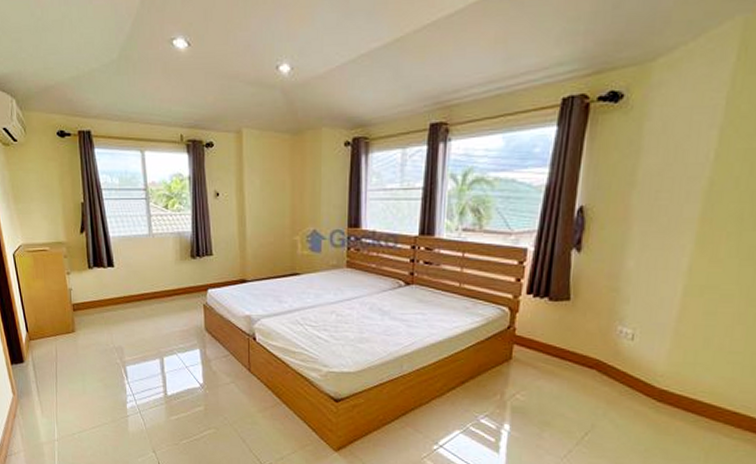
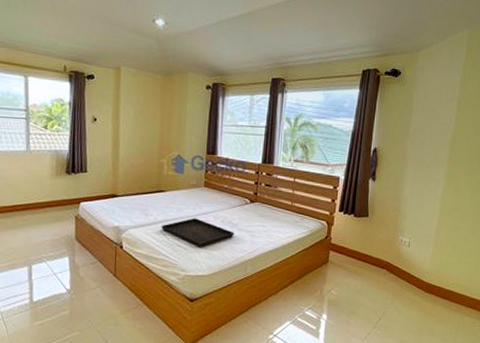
serving tray: none [297,305,386,340] -> present [161,218,234,248]

